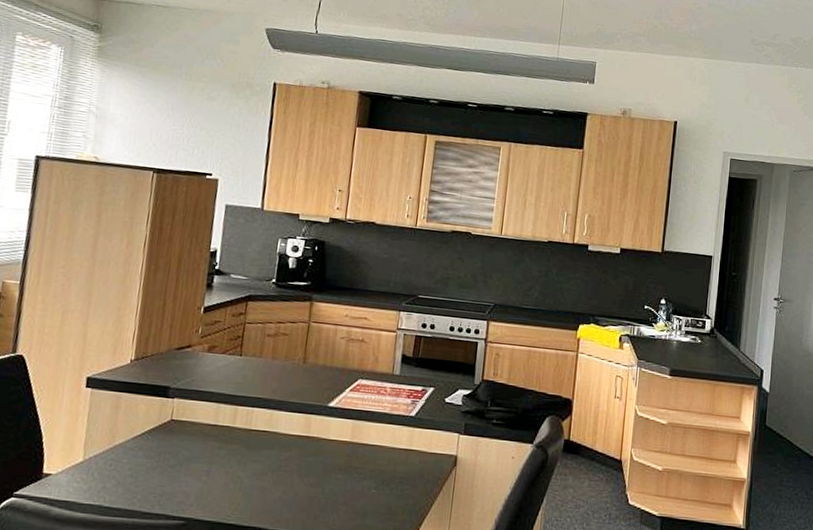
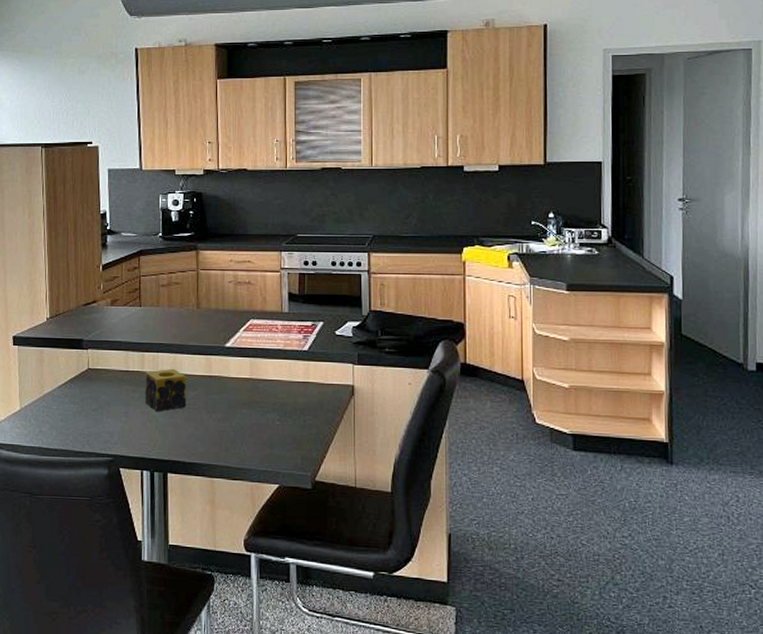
candle: none [231,425,281,473] -> present [145,368,187,412]

